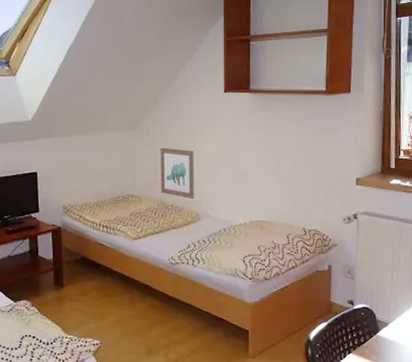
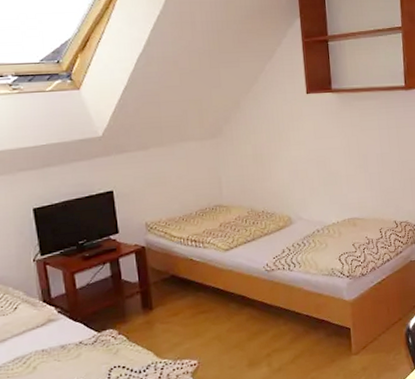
wall art: present [161,147,194,200] -> none [246,153,285,204]

